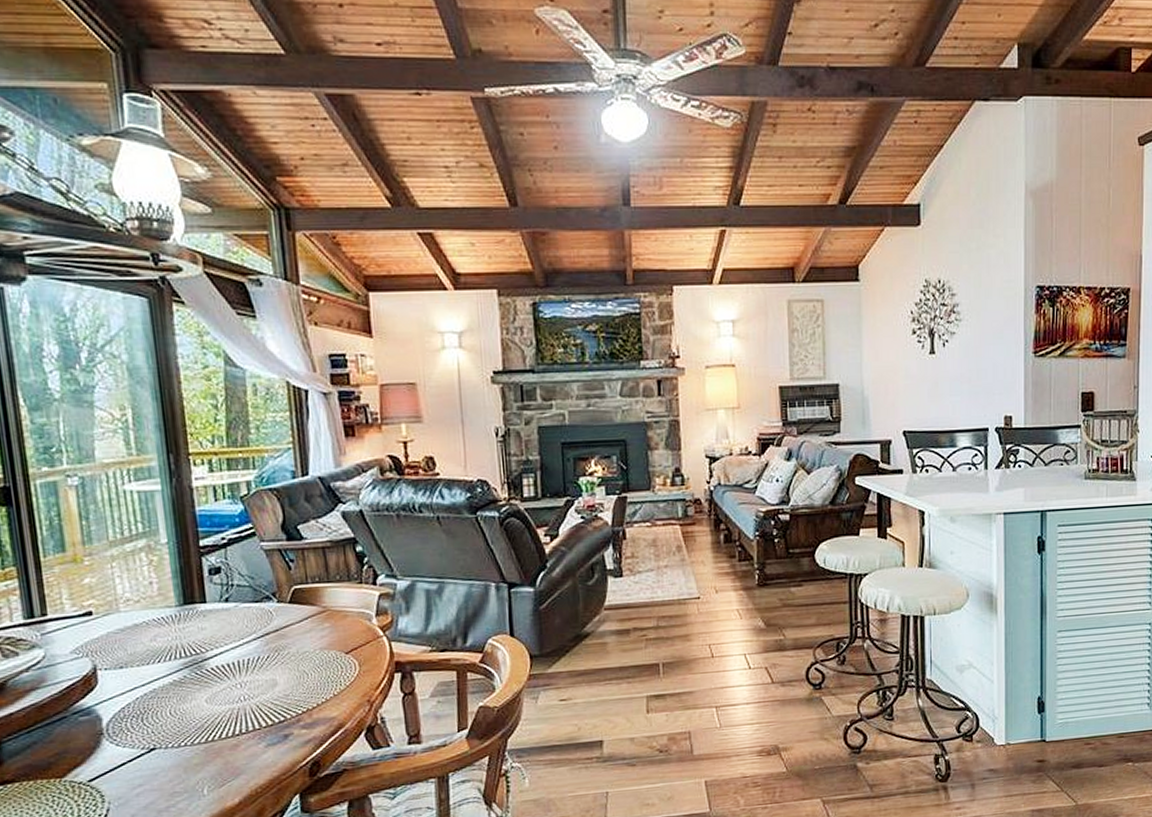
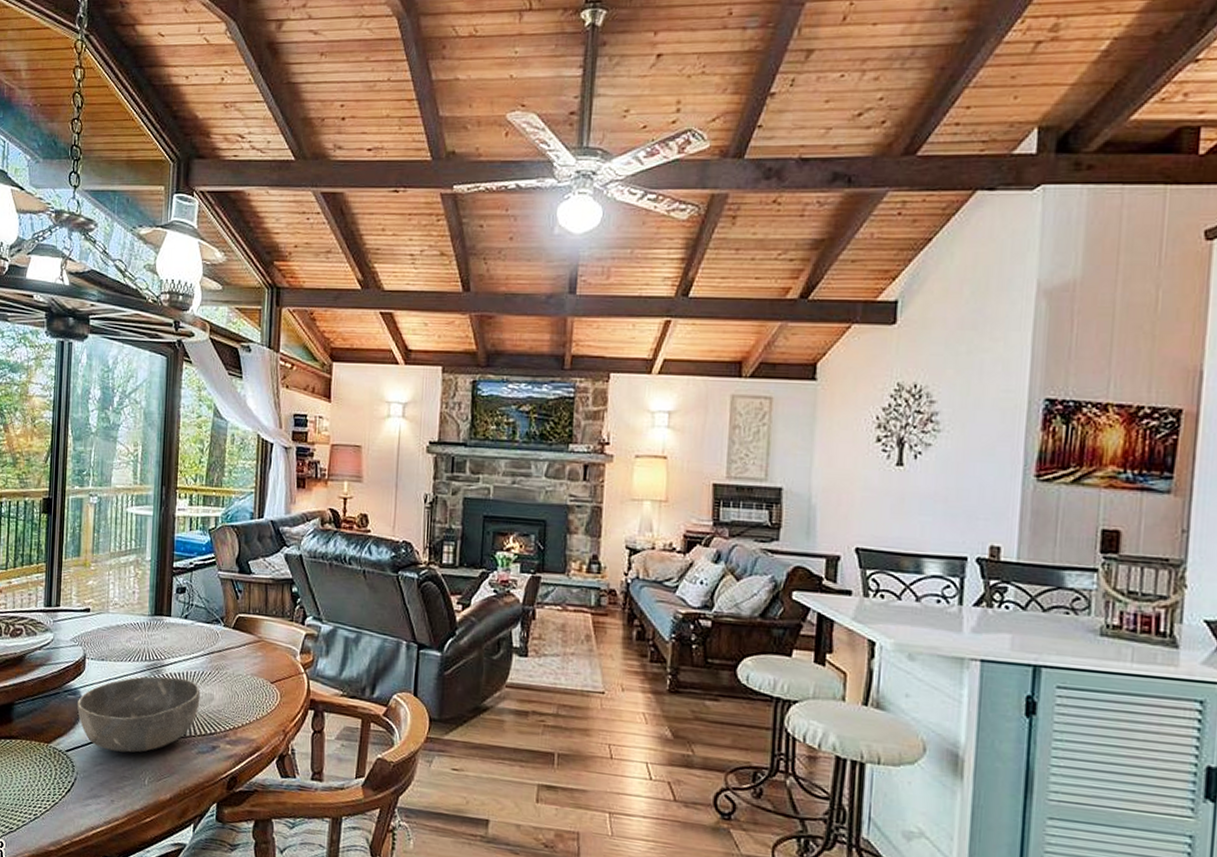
bowl: none [93,668,261,768] -> present [76,676,200,753]

